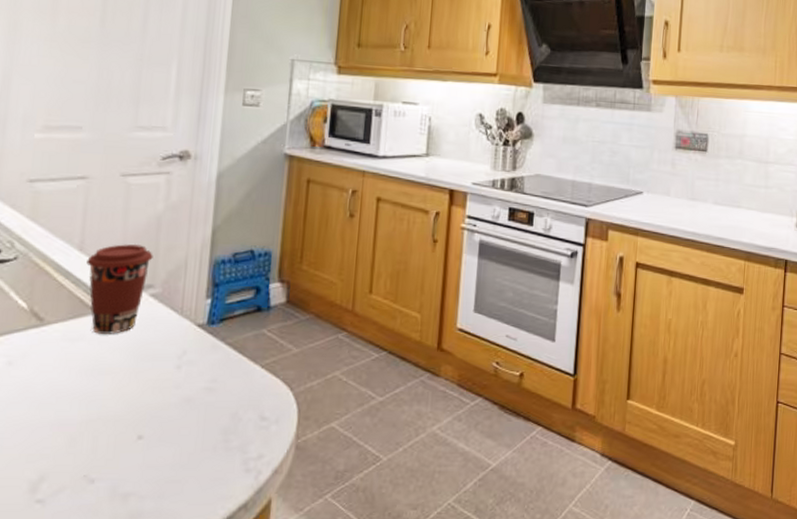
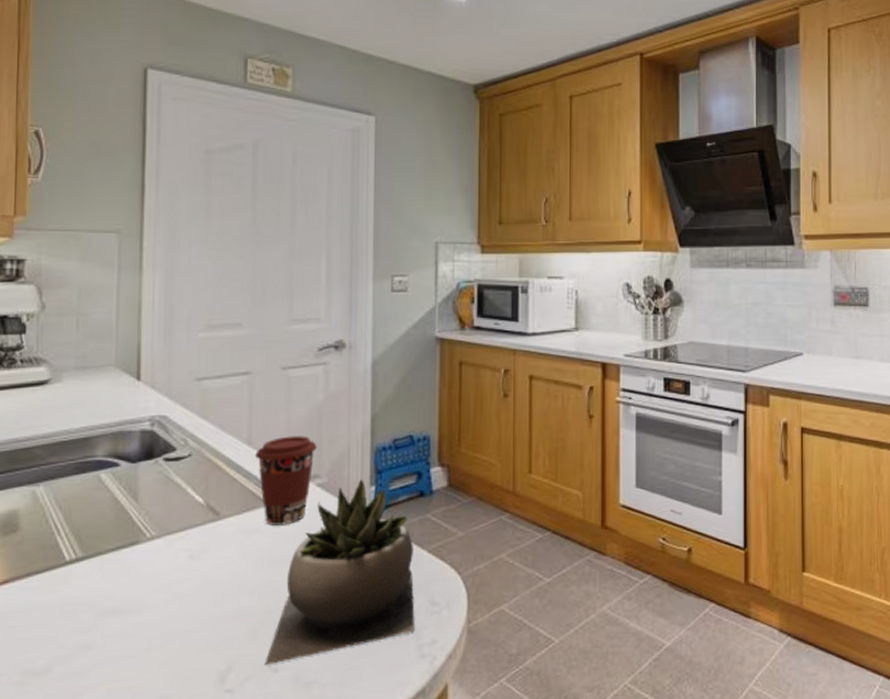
succulent plant: none [80,291,246,476] -> present [264,479,415,666]

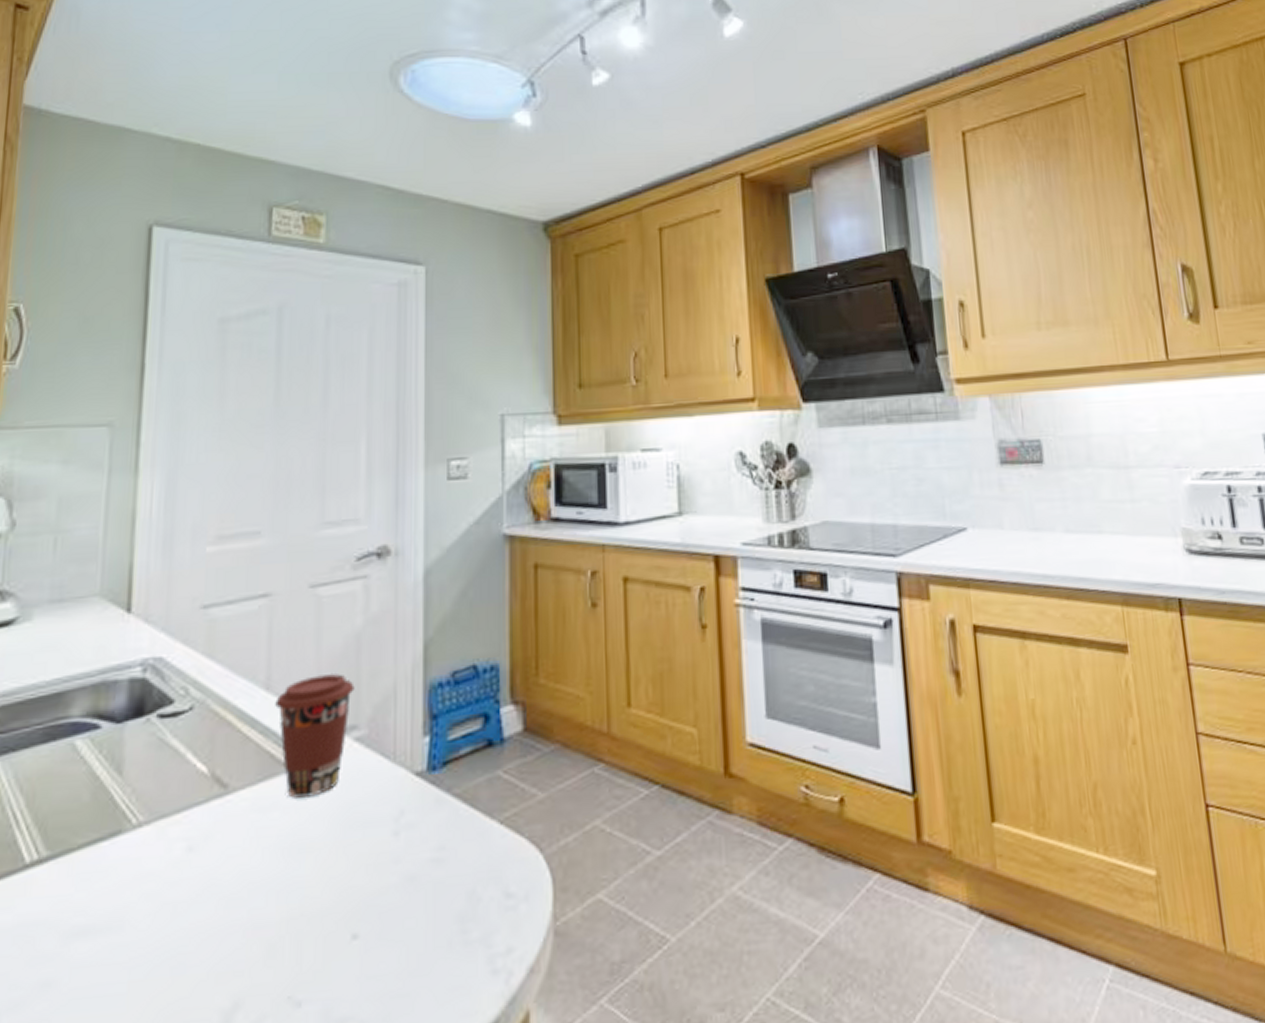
succulent plant: present [264,479,415,666] -> none [284,728,484,999]

